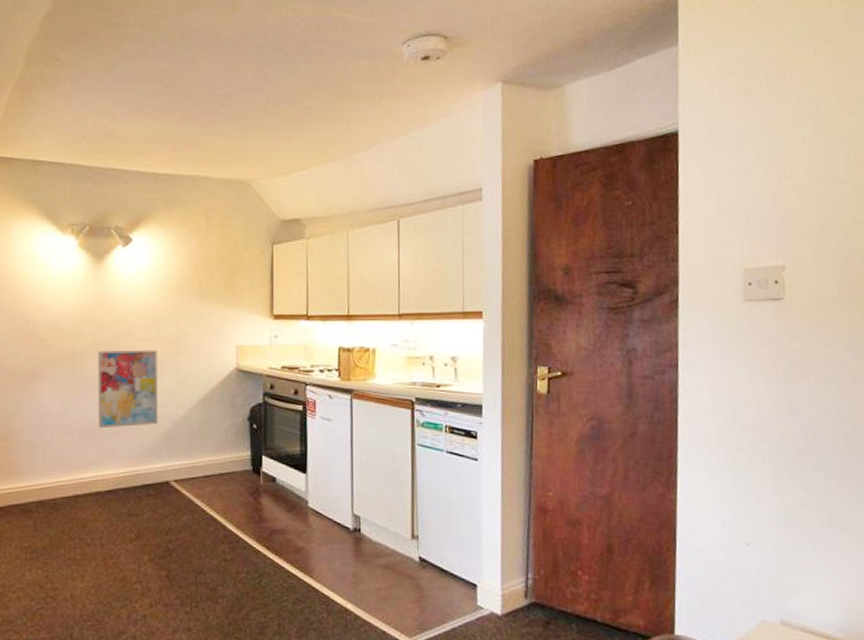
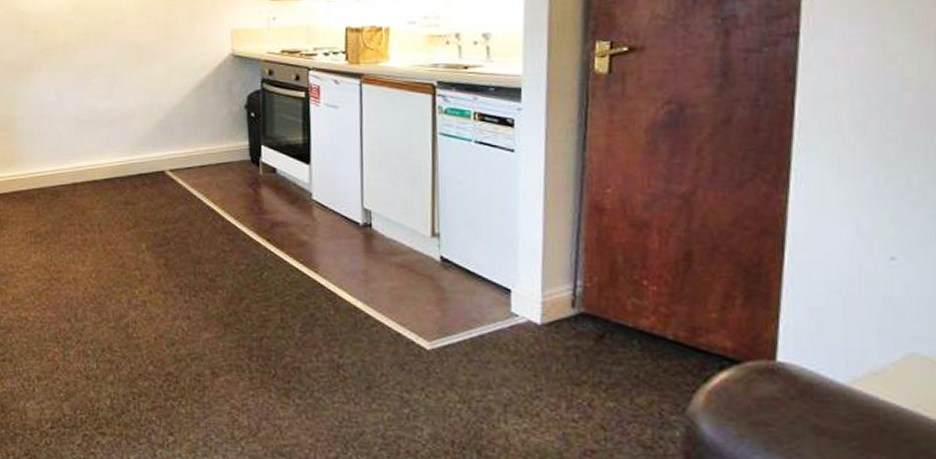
wall art: present [98,350,158,429] -> none [90,37,151,118]

